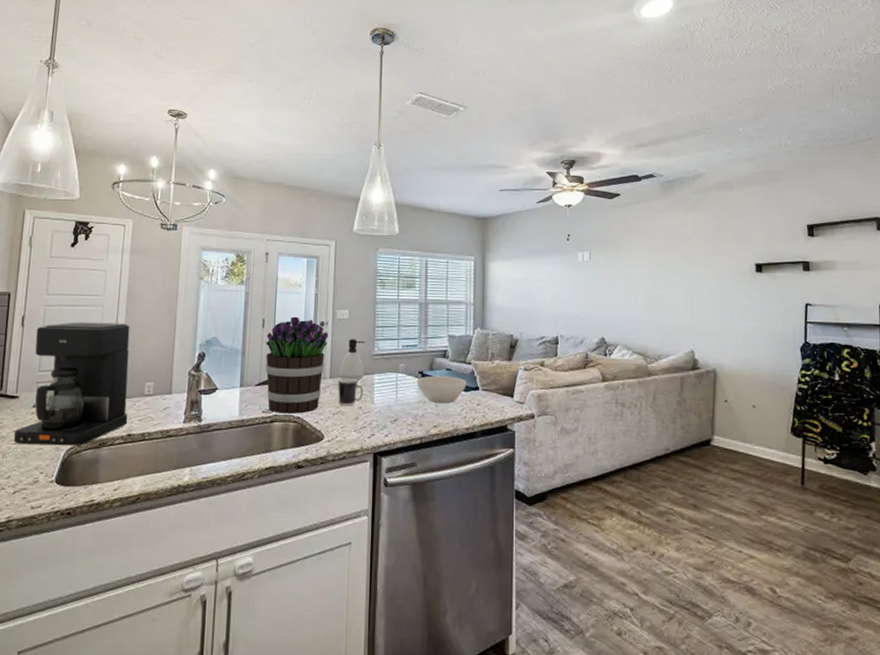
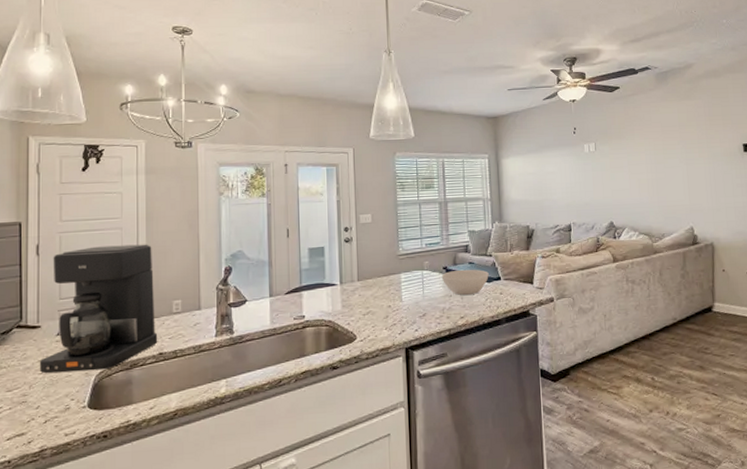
bouquet: present [265,316,329,414] -> none [292,224,354,319]
mug: present [337,378,363,406] -> none [365,279,391,306]
soap dispenser: present [340,339,365,382] -> none [367,241,391,282]

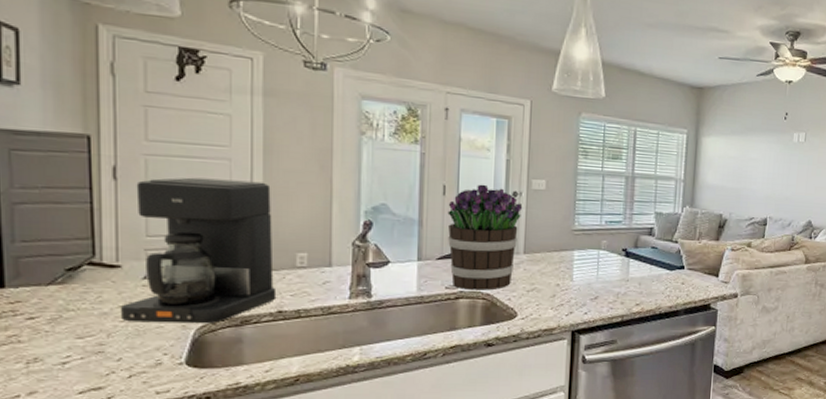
bouquet: none [292,224,354,319] -> present [448,184,523,290]
soup bowl: present [441,269,489,296] -> none [619,253,672,282]

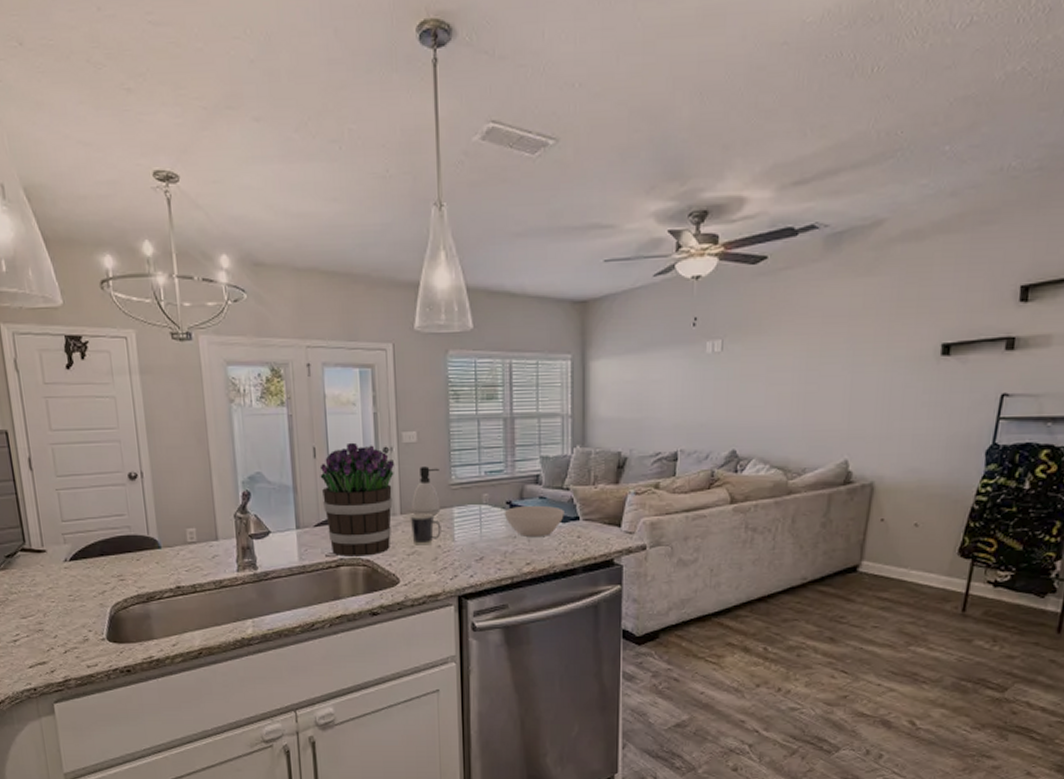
coffee maker: present [120,177,277,324] -> none [48,460,174,602]
mug: none [532,254,561,283] -> present [410,513,441,545]
soap dispenser: none [535,212,564,258] -> present [412,466,441,517]
soup bowl: none [619,253,672,282] -> present [504,505,564,538]

